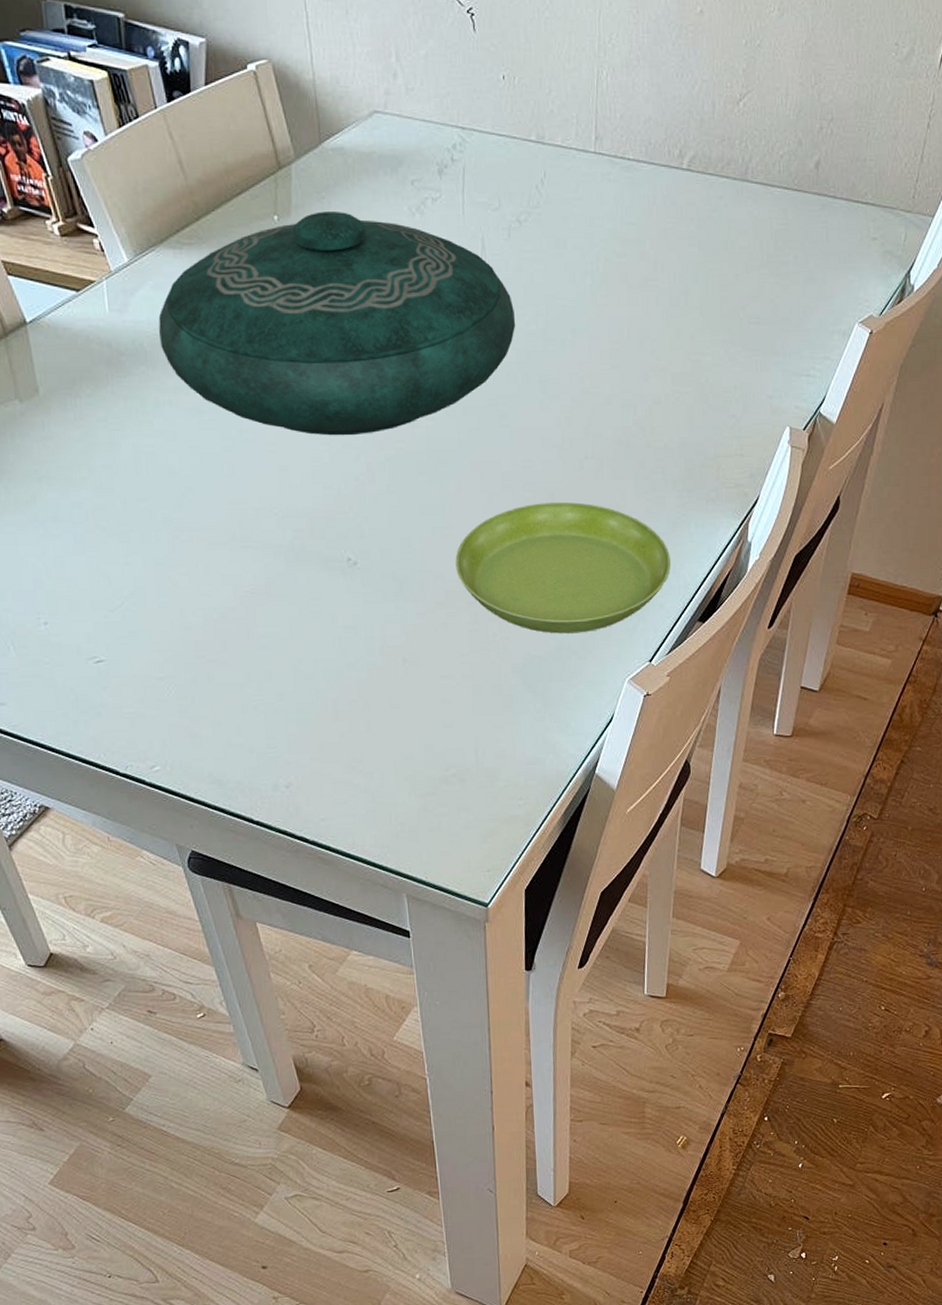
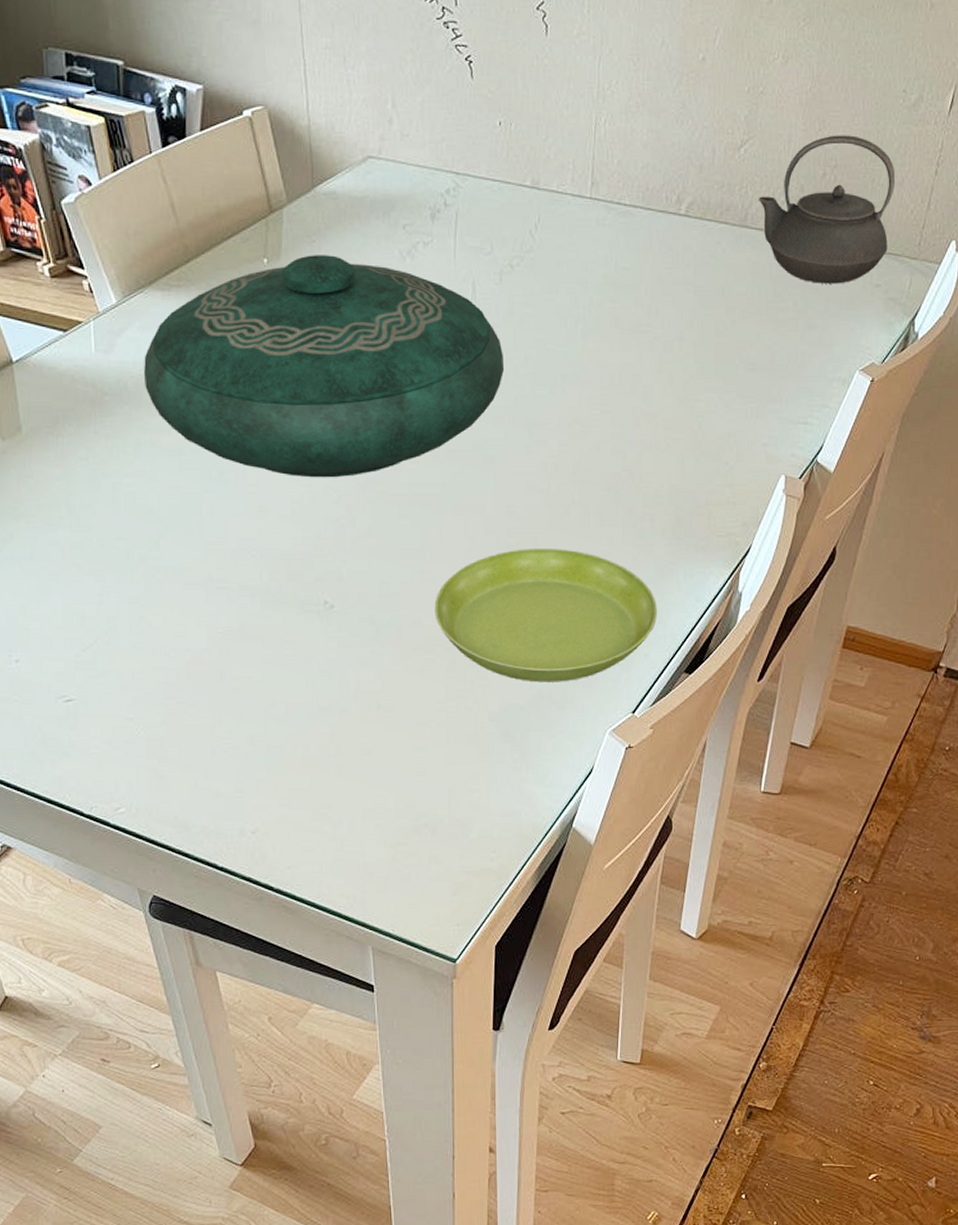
teapot: none [757,88,890,237] -> present [758,135,896,284]

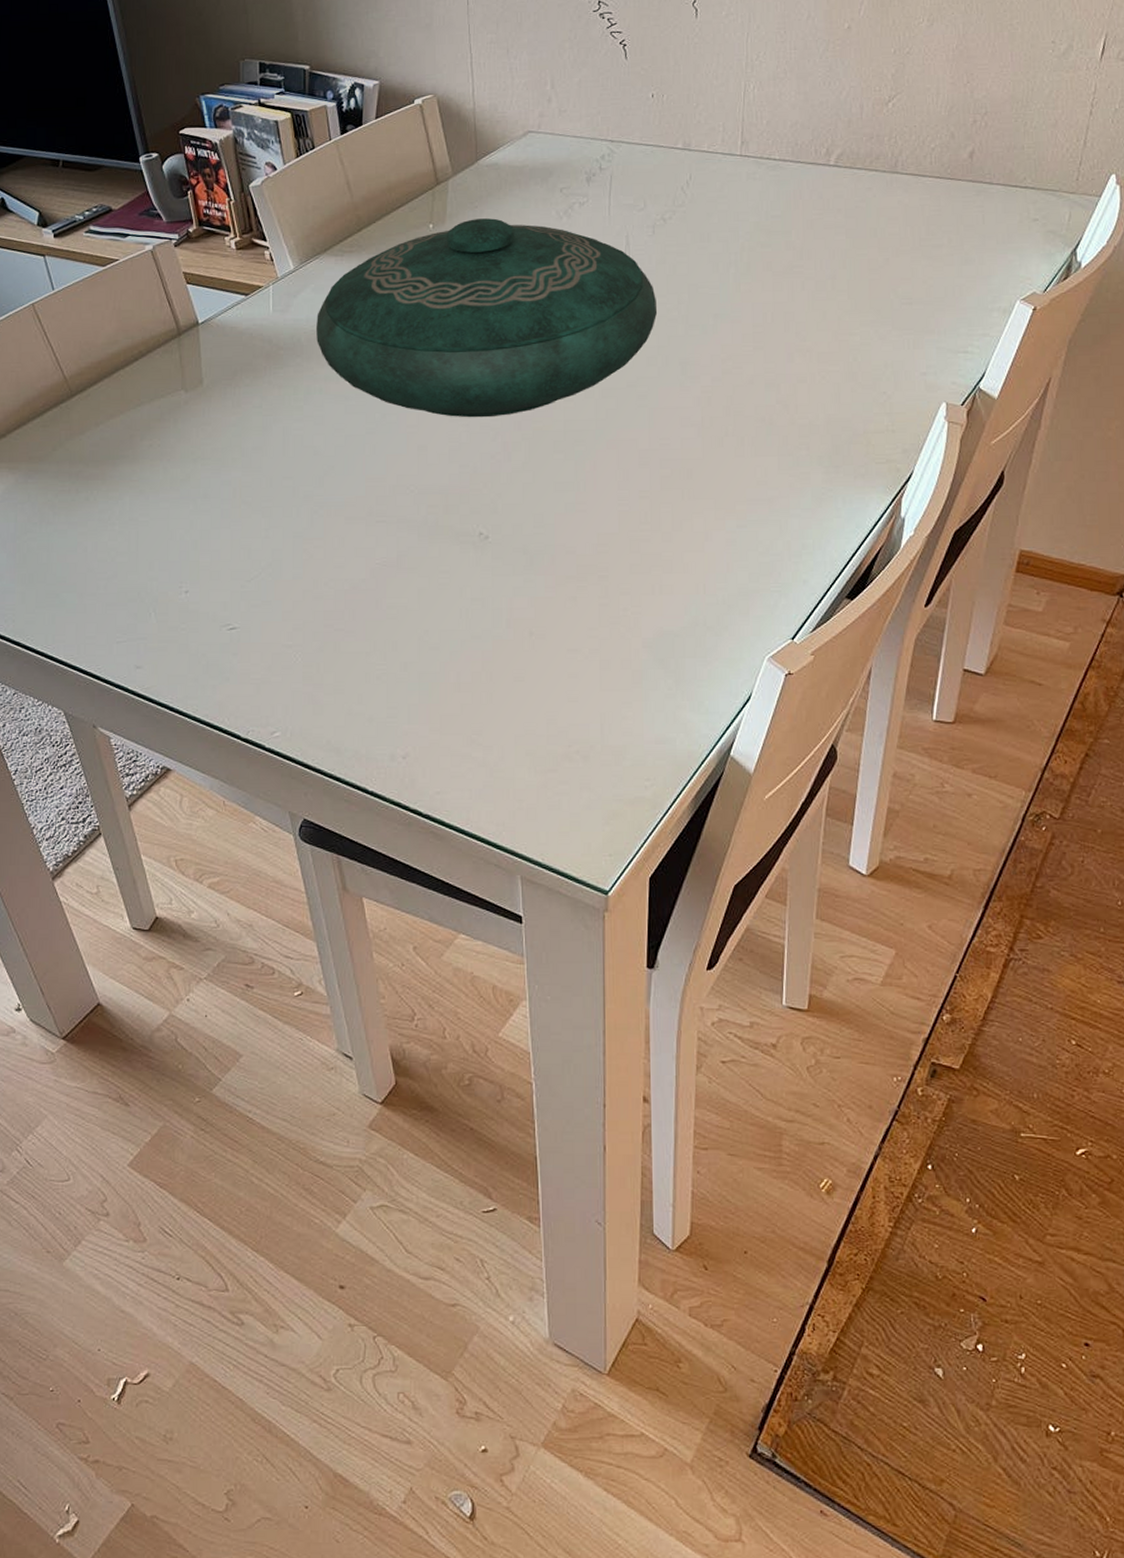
saucer: present [434,549,658,682] -> none [588,479,817,609]
teapot: present [758,135,896,284] -> none [908,85,1049,221]

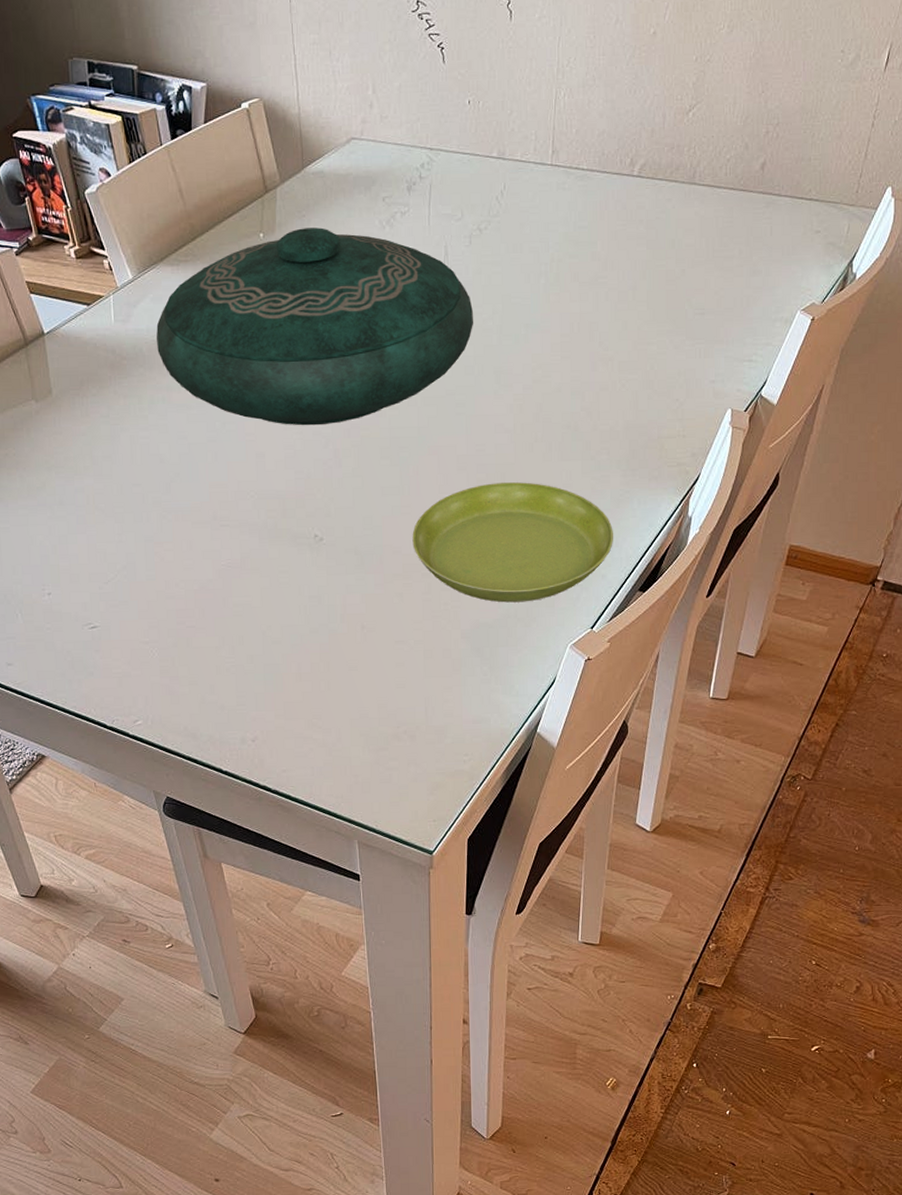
saucer: none [588,479,817,609] -> present [412,482,614,603]

